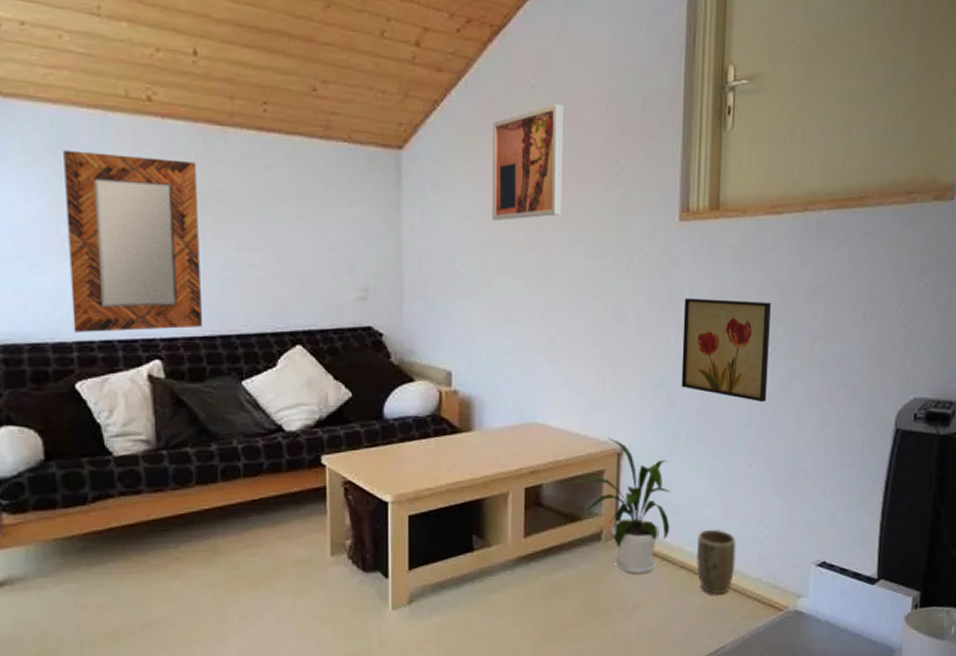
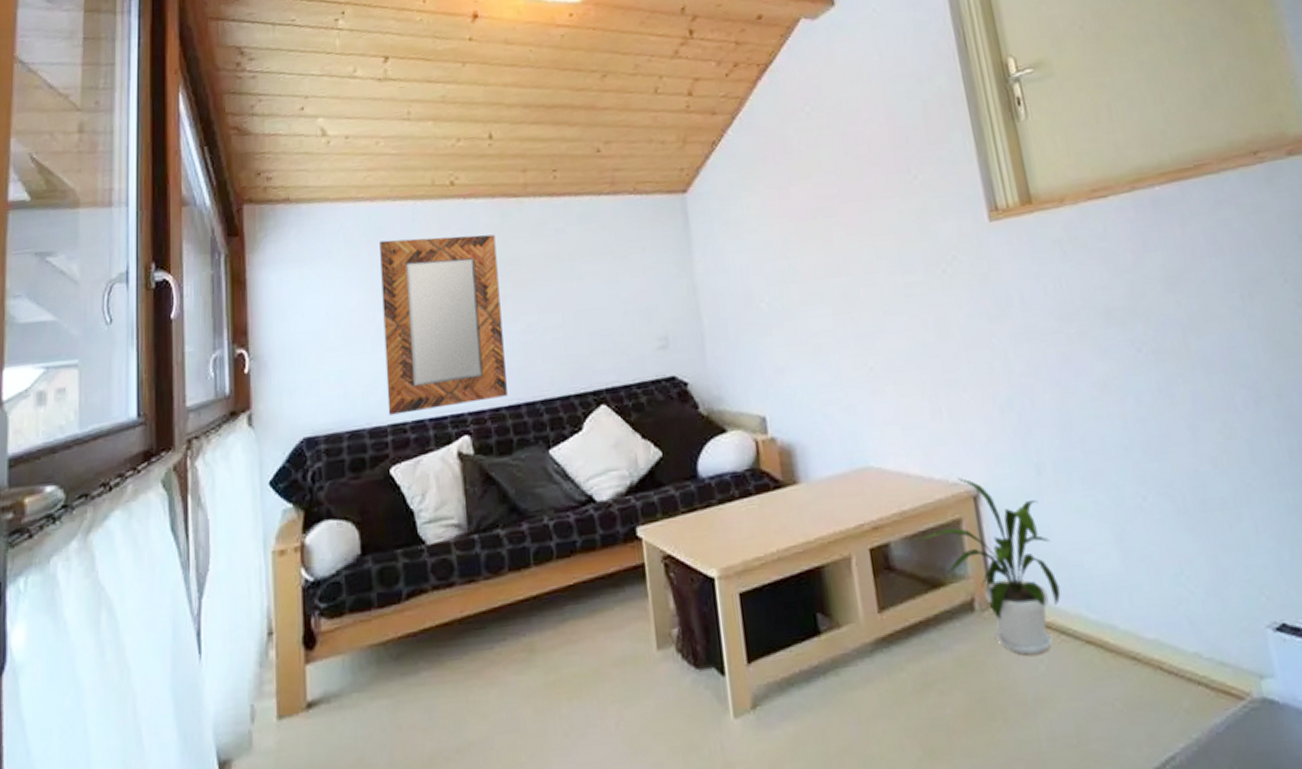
wall art: present [492,104,563,220] -> none [772,125,858,249]
wall art: present [681,298,771,403] -> none [1014,296,1145,417]
plant pot: present [696,529,736,595] -> none [1099,586,1161,679]

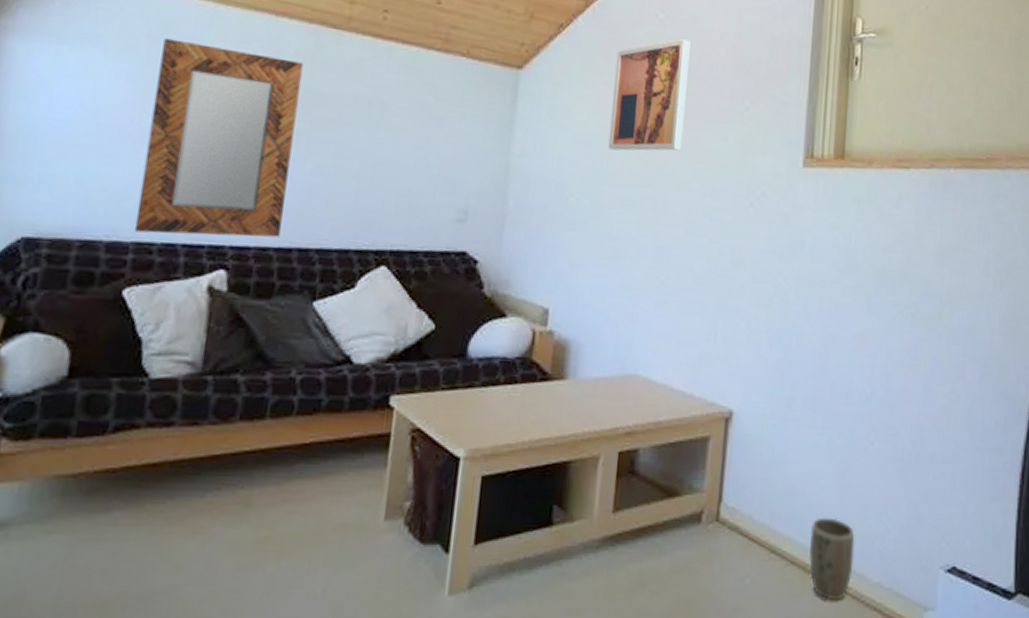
wall art: none [772,125,858,249] -> present [608,39,691,151]
house plant: present [919,477,1061,655] -> none [667,398,783,568]
plant pot: none [1099,586,1161,679] -> present [809,517,855,601]

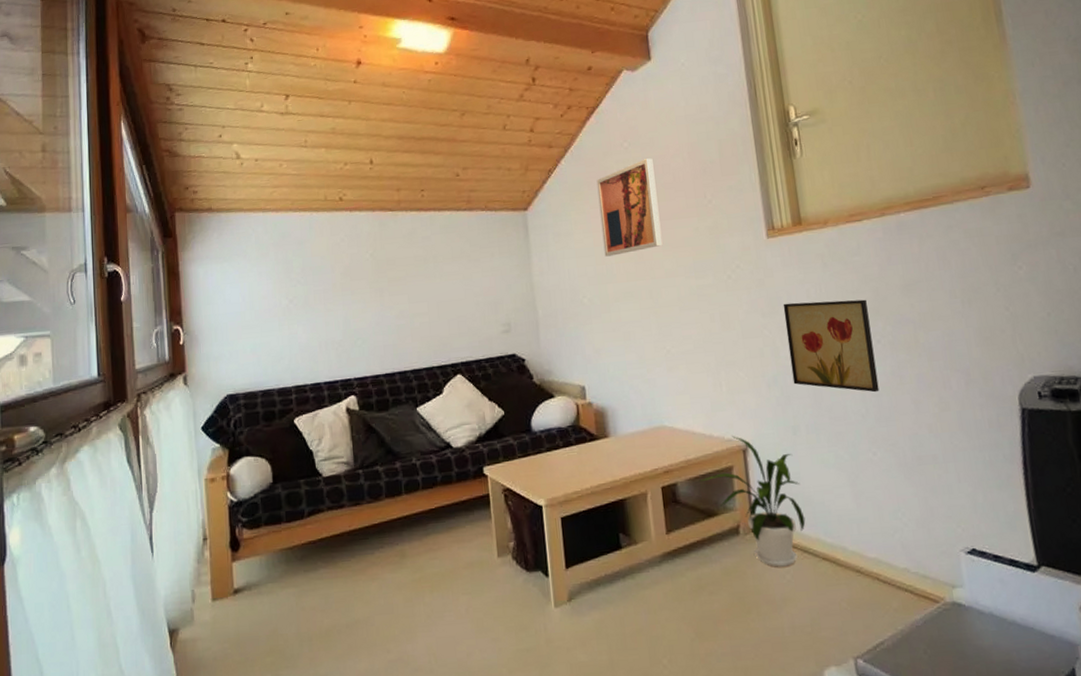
home mirror: present [134,38,304,238] -> none [284,240,385,379]
house plant: none [667,398,783,568] -> present [700,435,806,567]
wall art: none [799,248,896,371] -> present [783,299,880,393]
plant pot: present [809,517,855,601] -> none [834,518,879,587]

